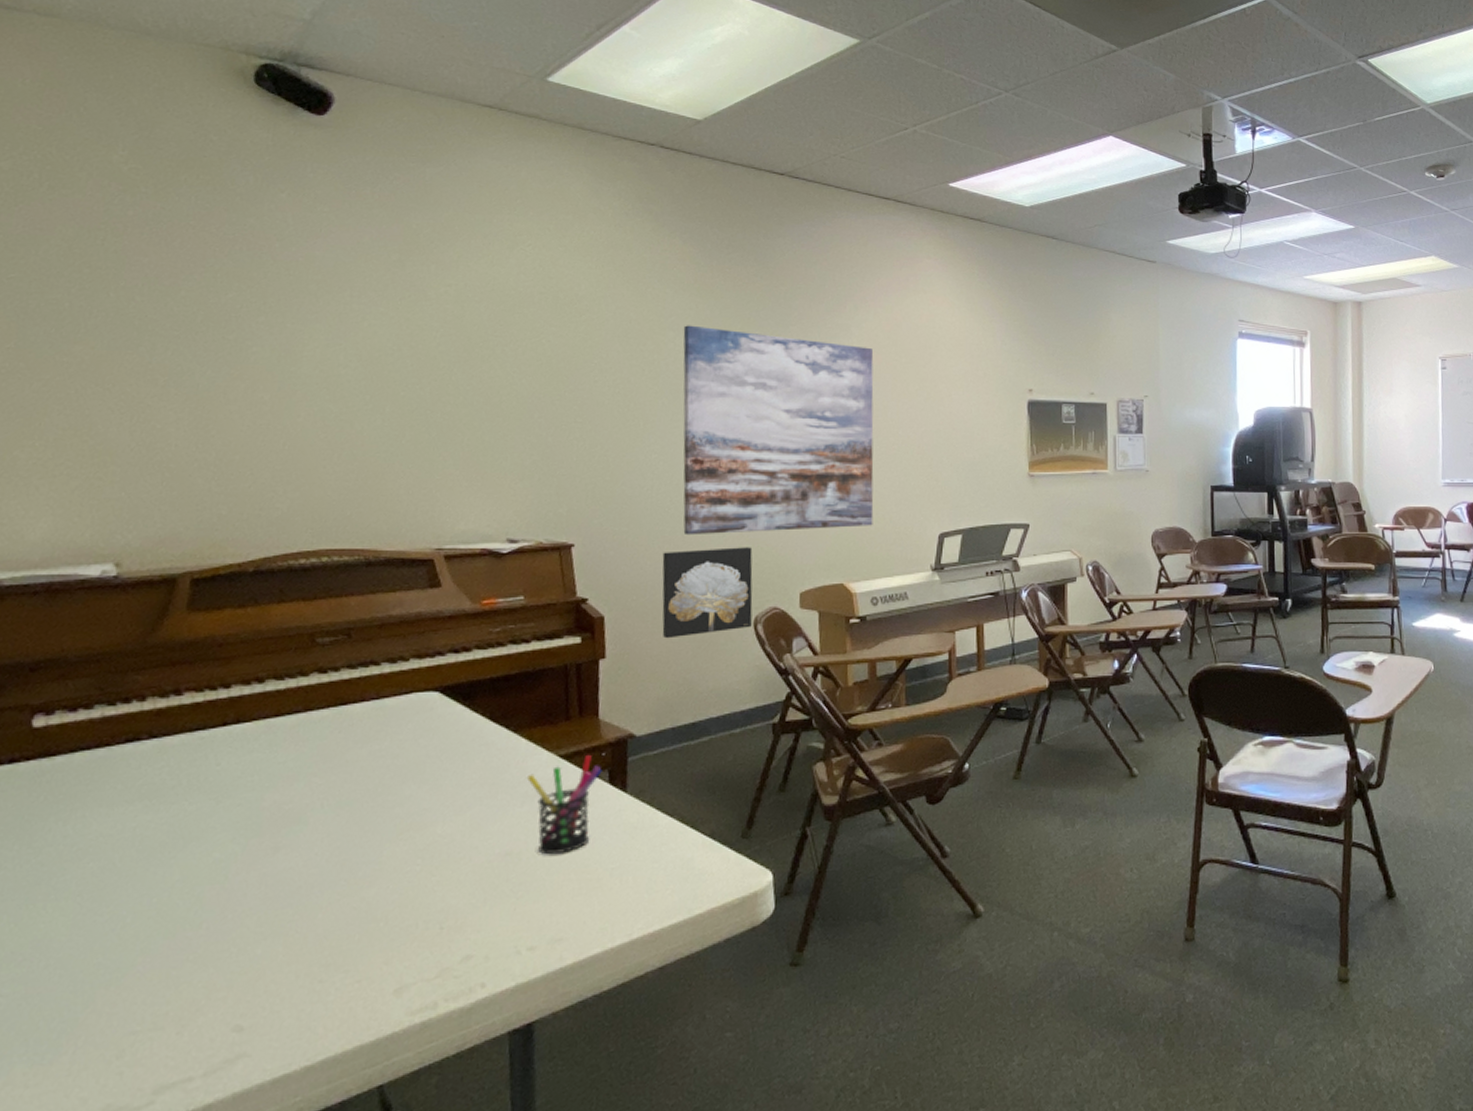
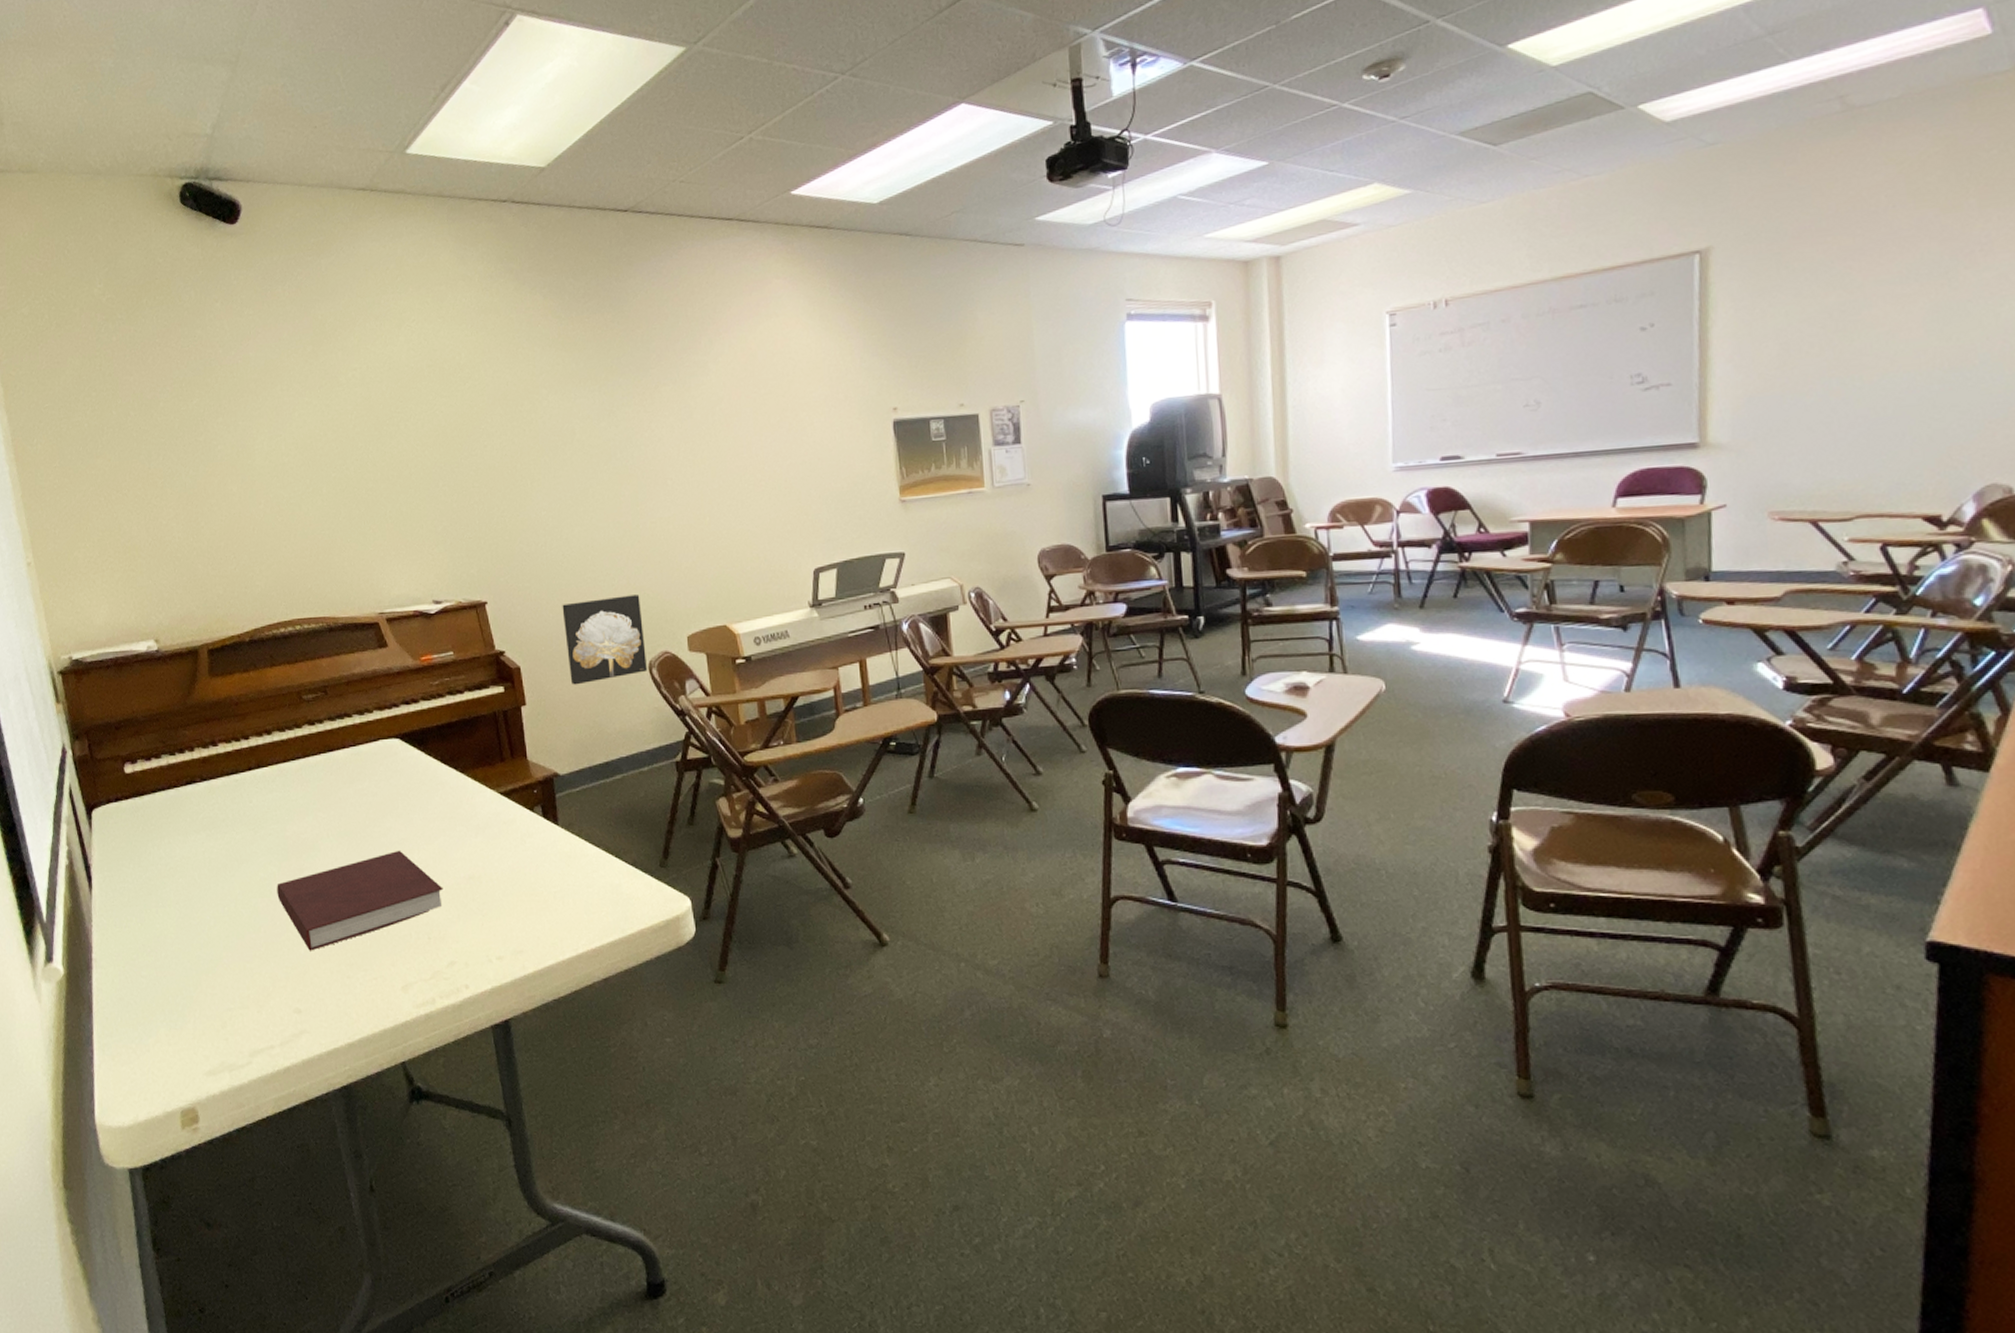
notebook: none [235,822,470,951] -> present [277,850,443,951]
pen holder: present [526,755,602,855] -> none [476,793,536,879]
wall art: present [683,325,874,536] -> none [554,380,749,587]

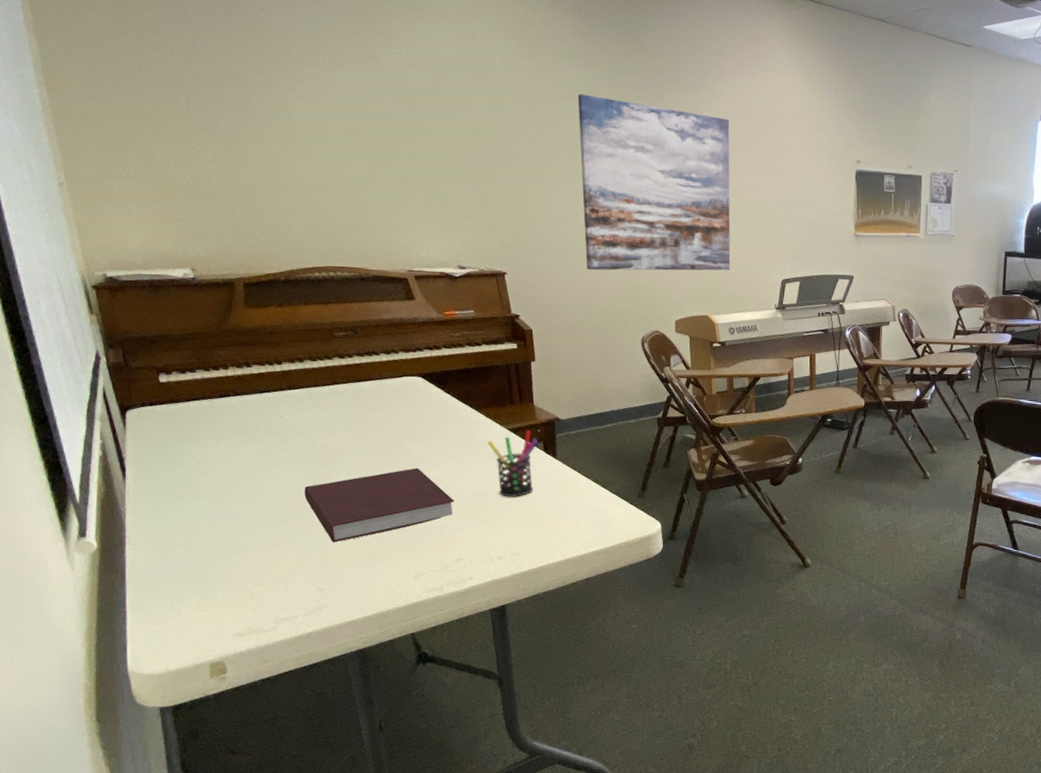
pen holder: none [476,793,536,879] -> present [487,431,539,498]
wall art: none [554,380,749,587] -> present [577,94,731,271]
wall art: present [562,595,647,685] -> none [572,281,640,350]

